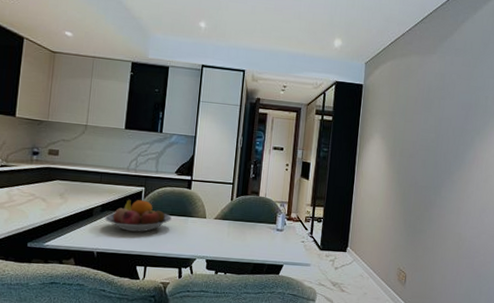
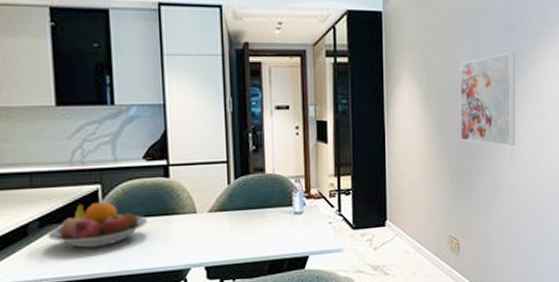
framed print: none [416,125,470,203] -> present [460,52,516,146]

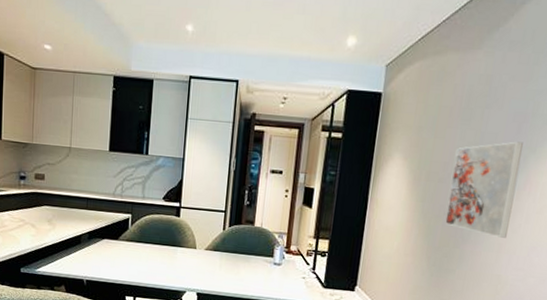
fruit bowl: present [47,202,148,248] -> none [93,226,160,262]

